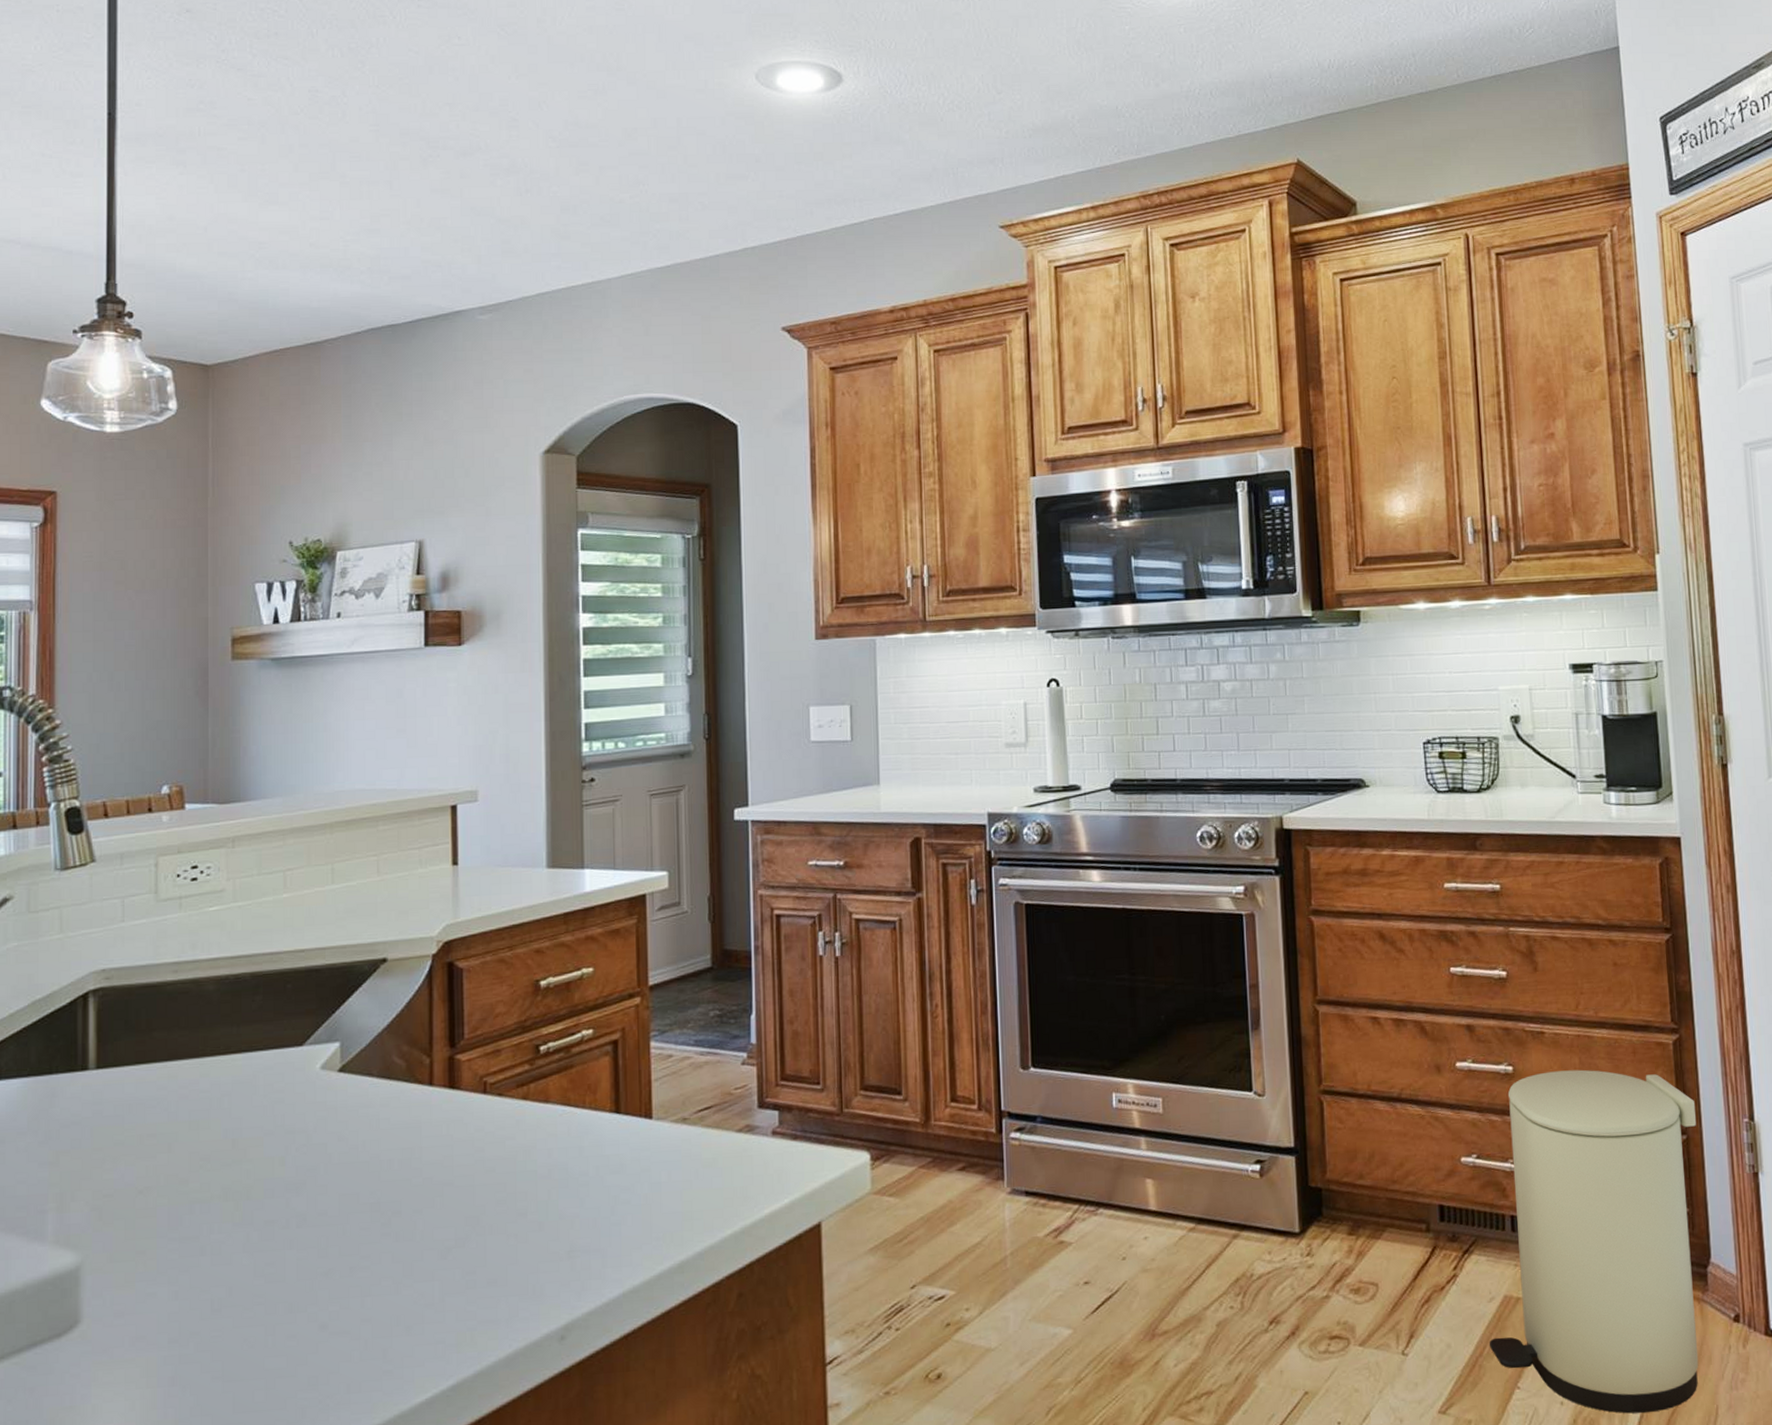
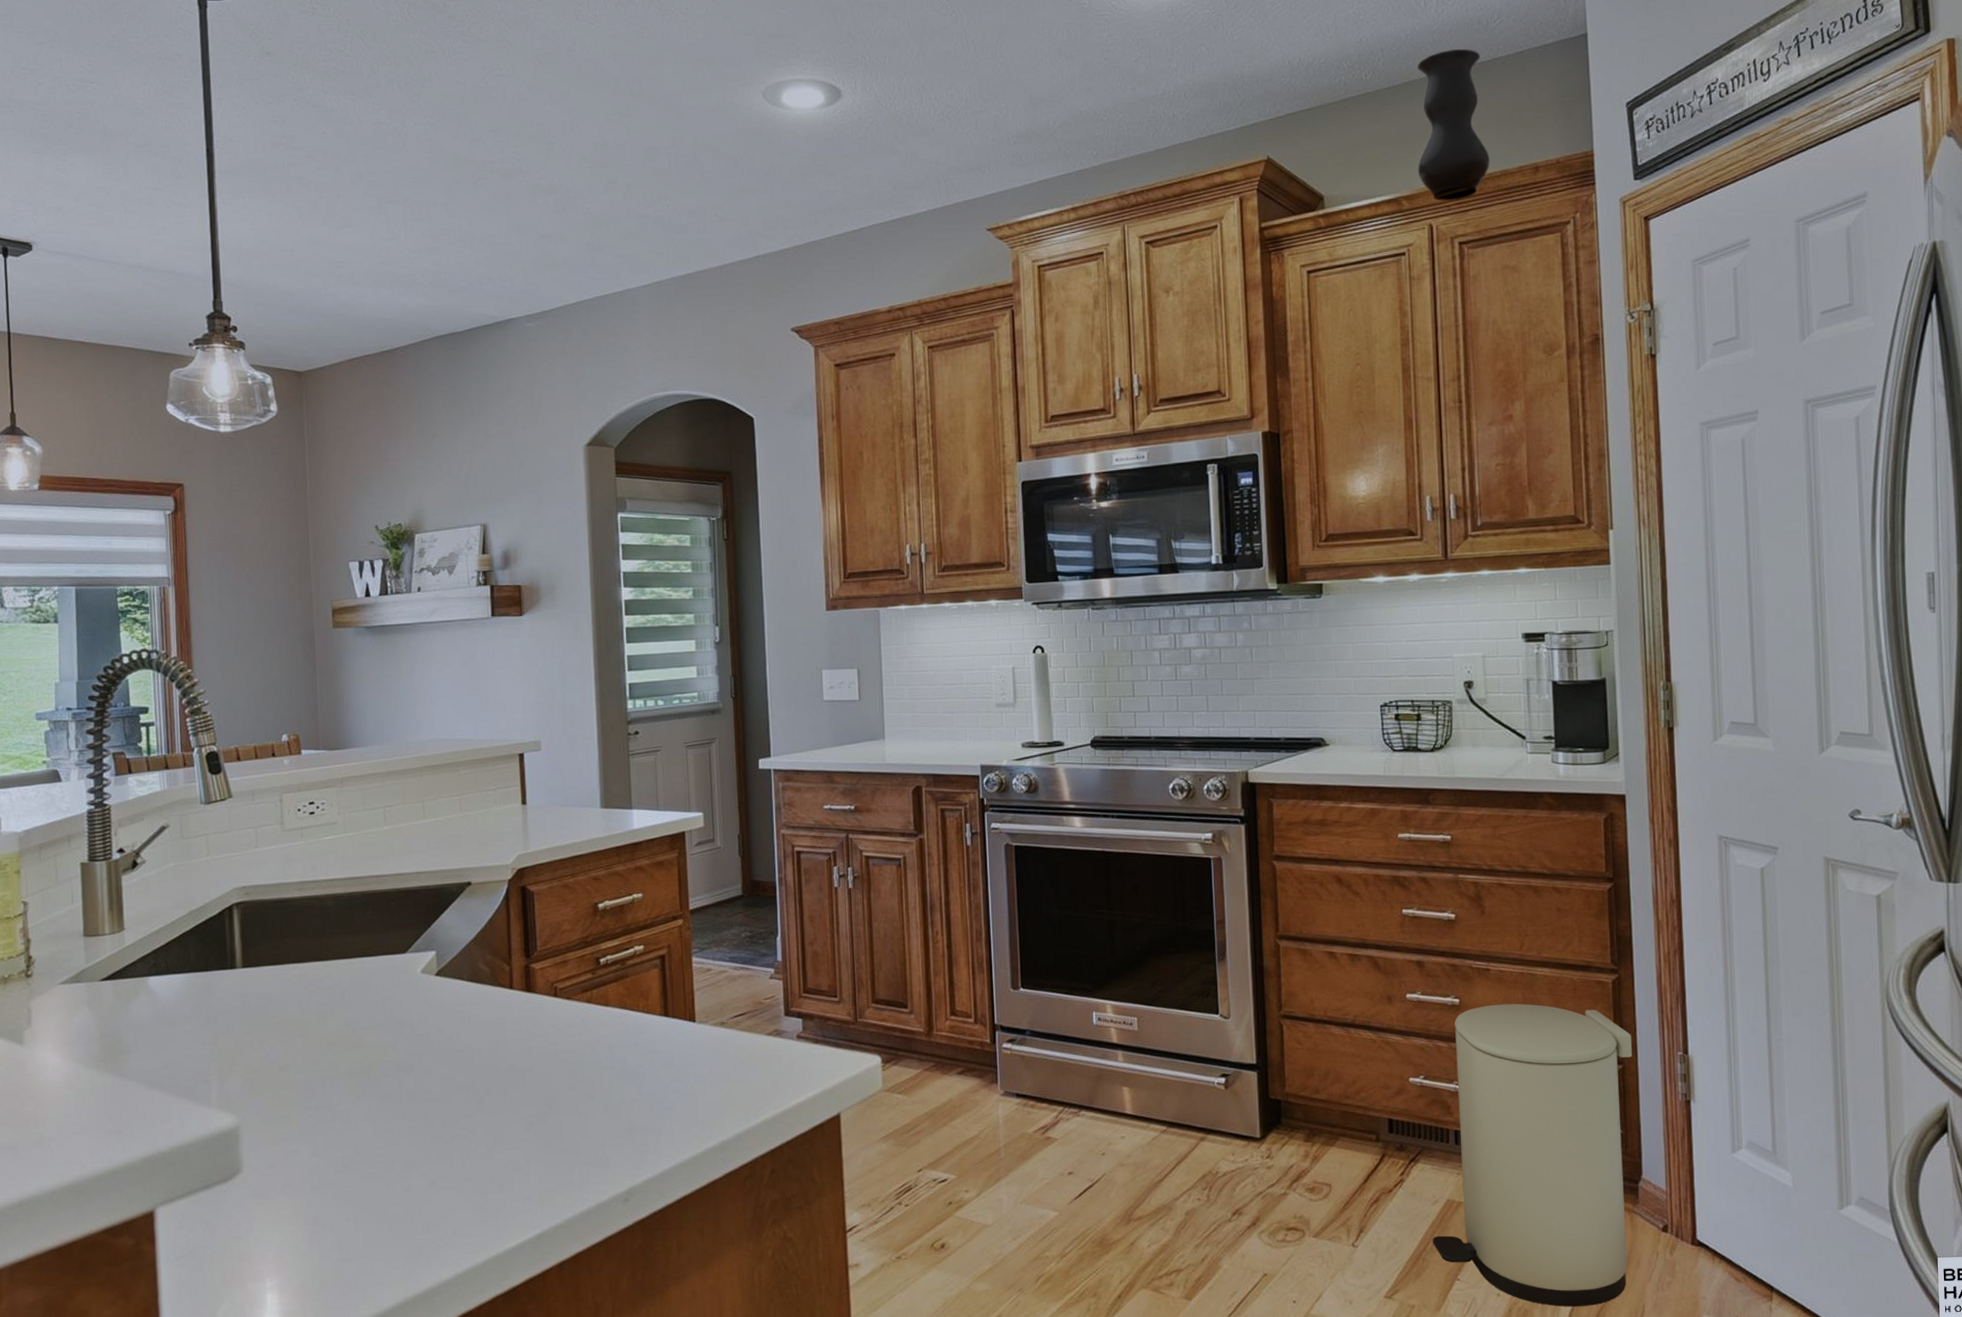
vase: none [1450,56,1525,211] -> present [1417,48,1490,201]

